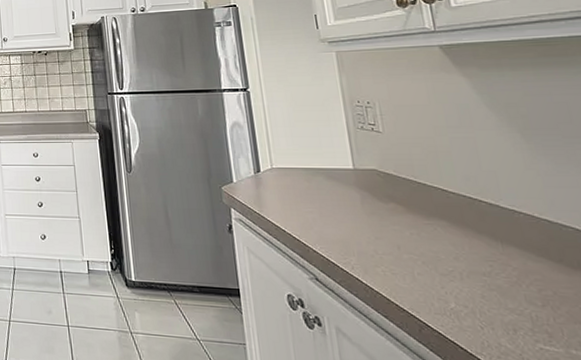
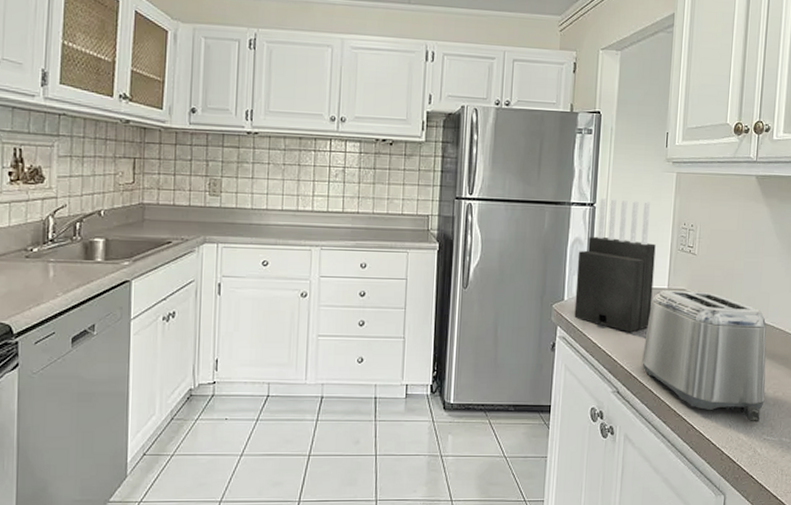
knife block: none [239,82,340,216] -> present [574,198,656,333]
toaster: none [335,171,527,327] -> present [641,290,767,422]

